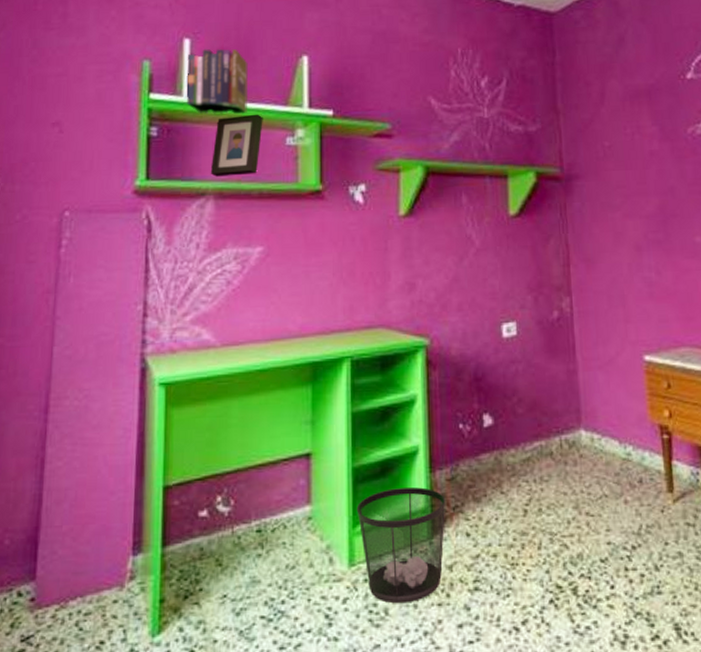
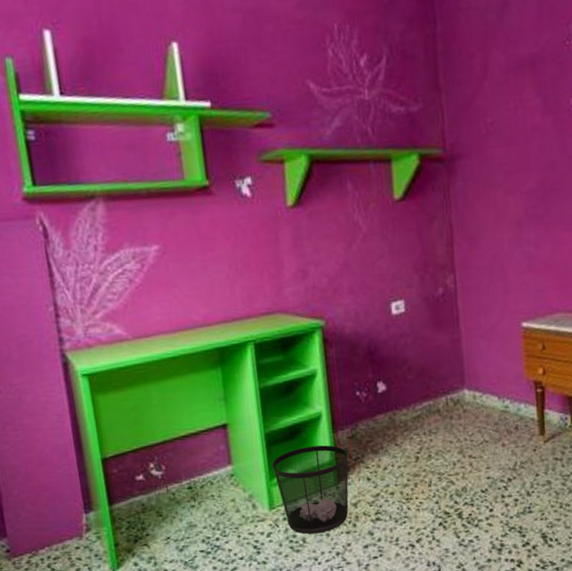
books: present [187,48,248,115] -> none [51,39,123,113]
picture frame: present [210,114,263,177] -> none [94,110,142,179]

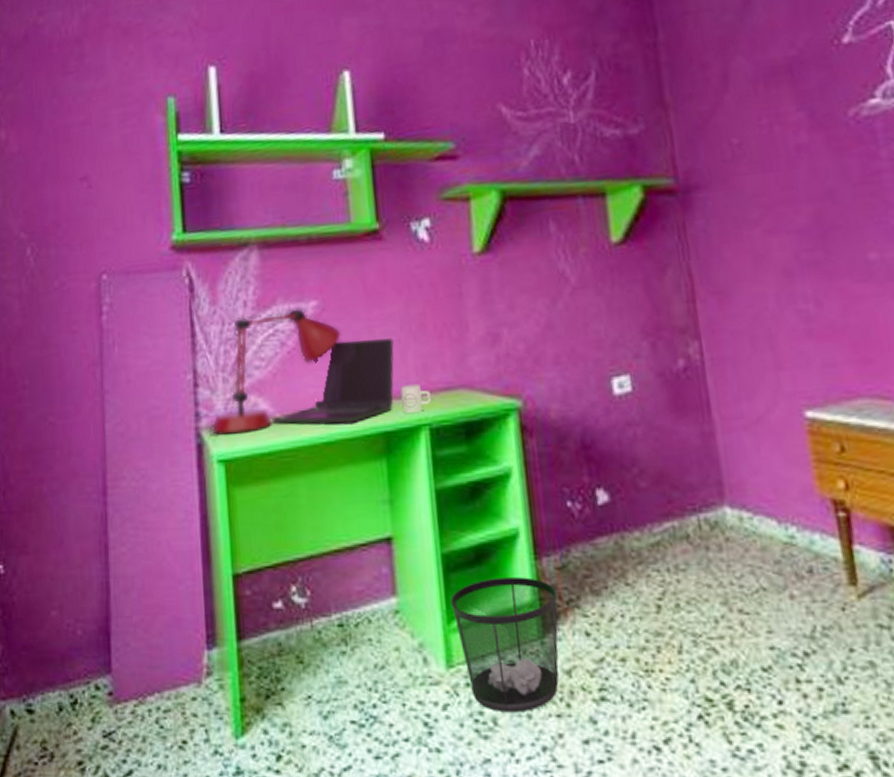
desk lamp: none [71,252,180,355] -> present [208,308,341,435]
laptop: none [126,275,225,345] -> present [272,338,394,425]
mug: none [230,310,255,334] -> present [400,383,431,414]

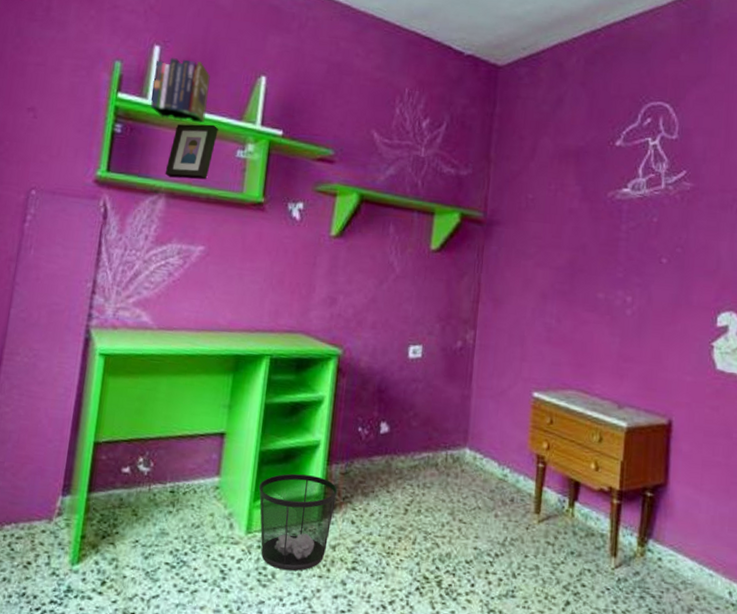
desk lamp: present [208,308,341,435] -> none [96,247,218,336]
books: none [215,72,286,152] -> present [151,57,210,123]
picture frame: none [251,146,305,223] -> present [164,124,218,180]
laptop: present [272,338,394,425] -> none [150,280,257,344]
mug: present [400,383,431,414] -> none [253,323,277,346]

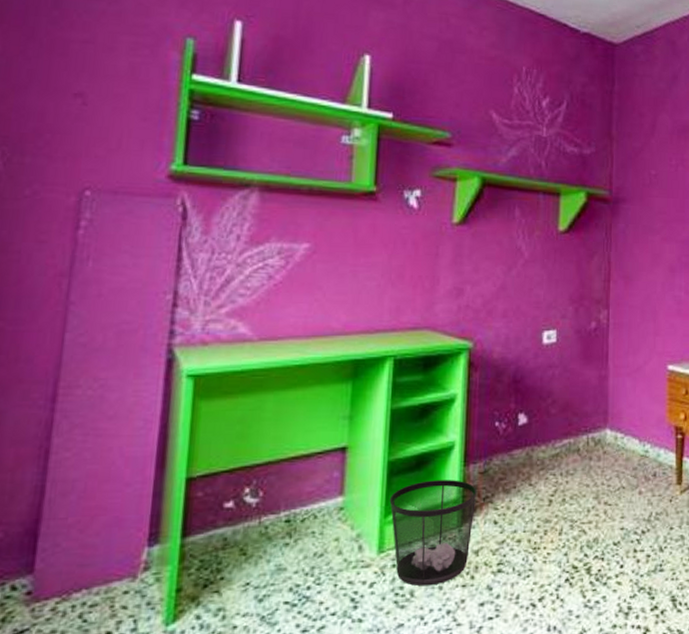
books: present [151,57,210,123] -> none [235,33,305,107]
picture frame: present [164,124,218,180] -> none [256,108,318,170]

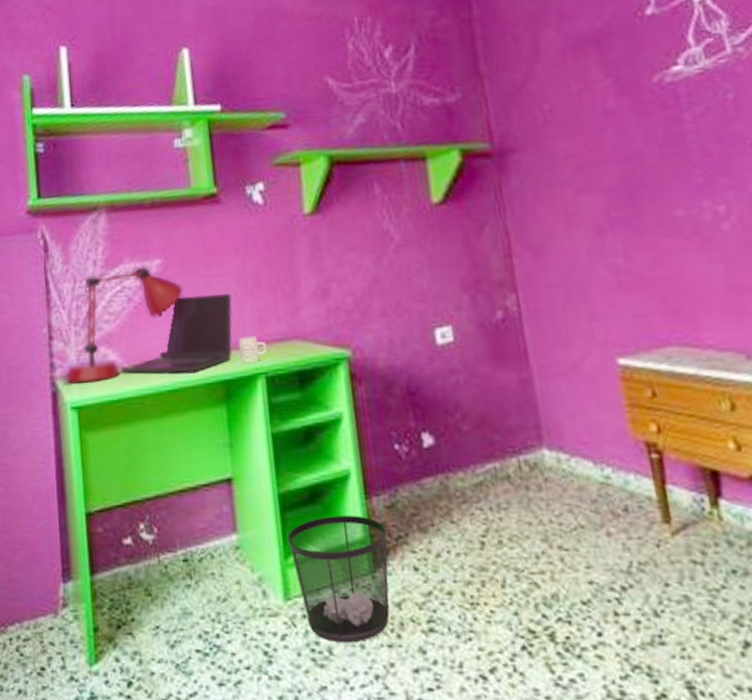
desk lamp: none [181,248,327,352] -> present [62,267,183,384]
laptop: none [249,280,374,350] -> present [120,294,232,374]
mug: none [373,322,399,347] -> present [238,335,267,364]

